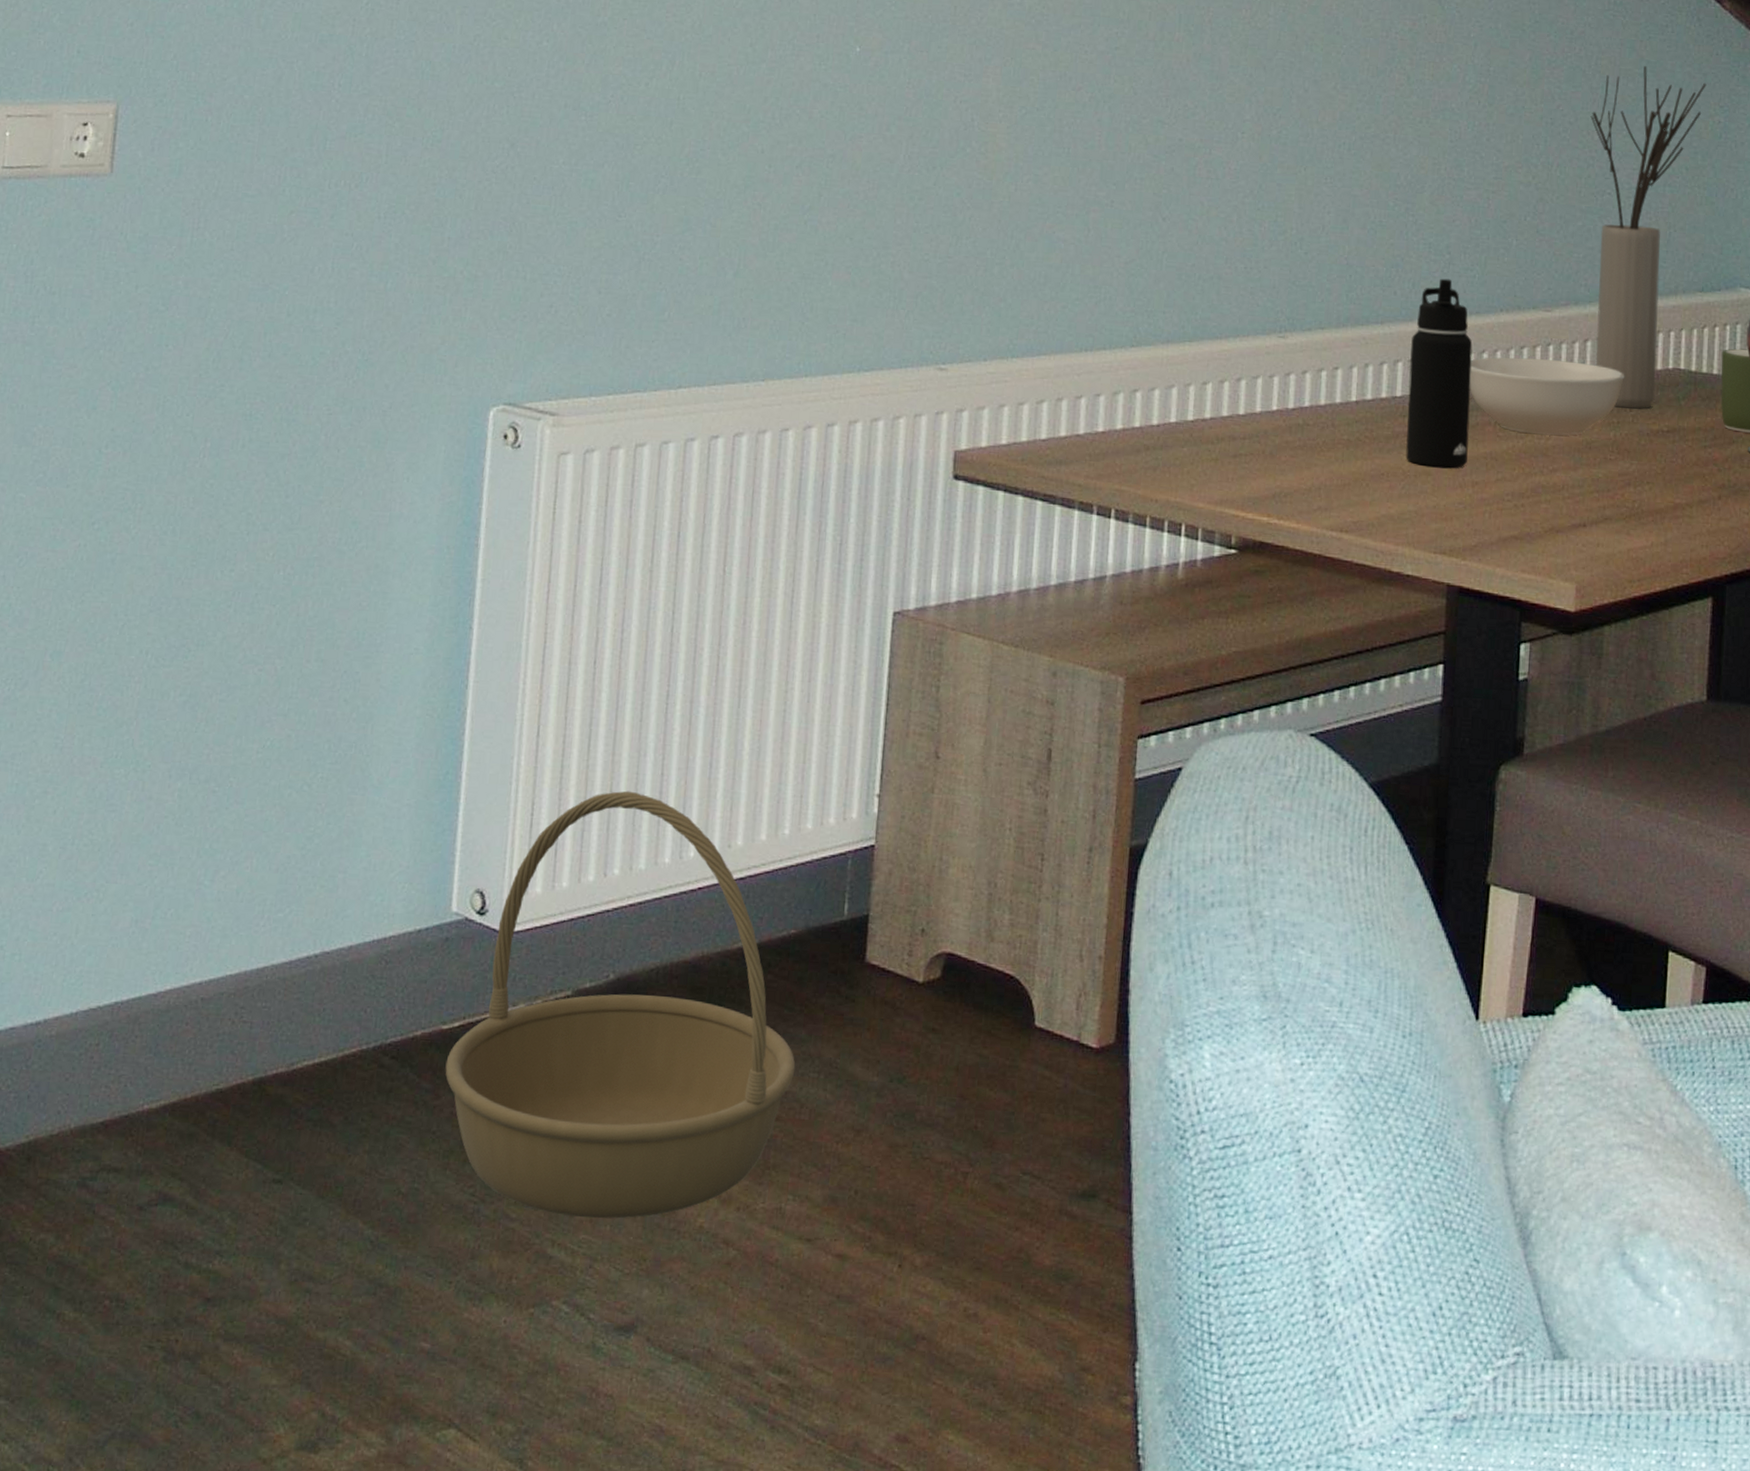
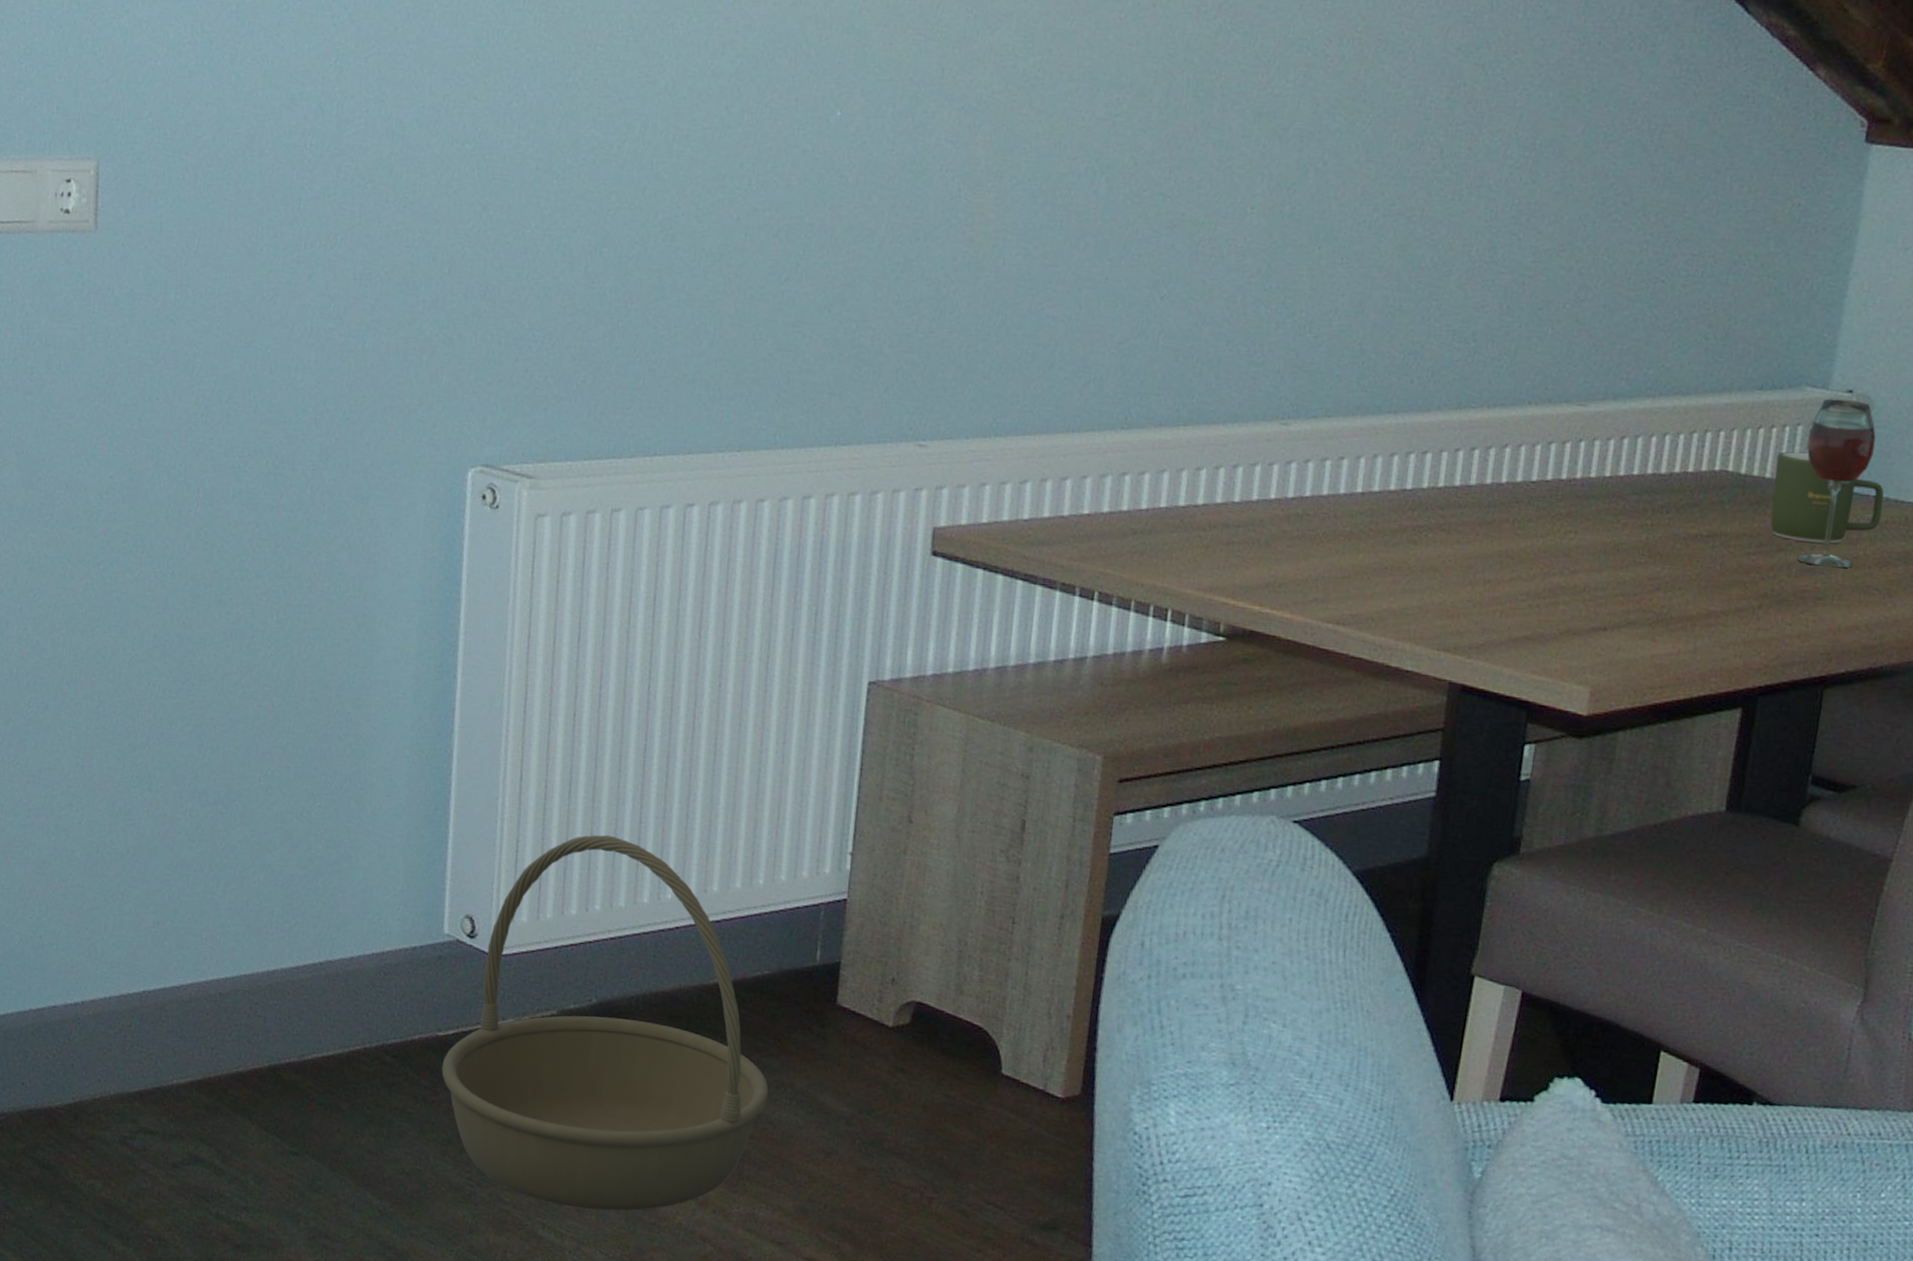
water bottle: present [1406,278,1473,468] -> none [1412,367,1495,565]
bowl: present [1469,357,1625,436] -> none [1487,452,1664,537]
vase: present [1590,65,1707,409] -> none [1632,140,1788,512]

